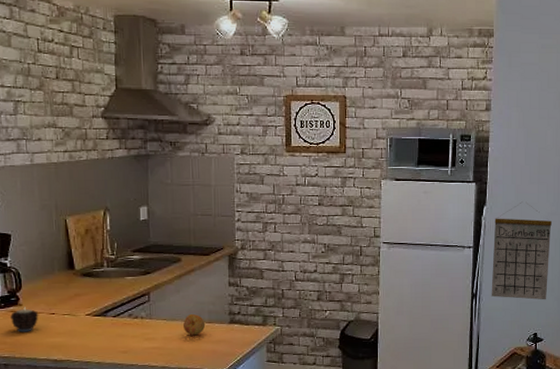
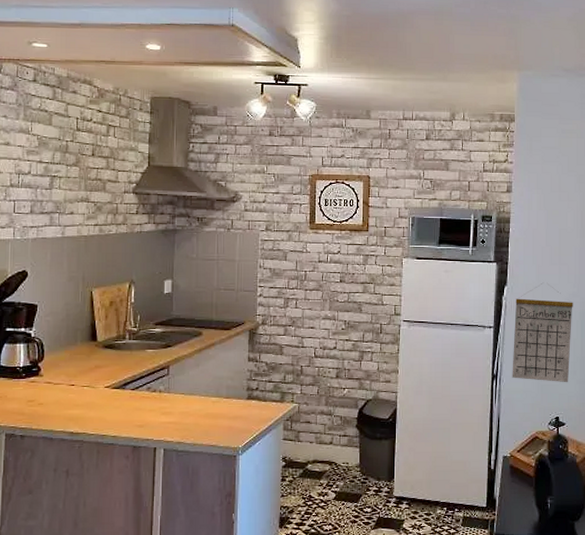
candle: present [10,307,39,333] -> none [31,378,59,404]
fruit: present [183,313,206,336] -> none [201,388,223,411]

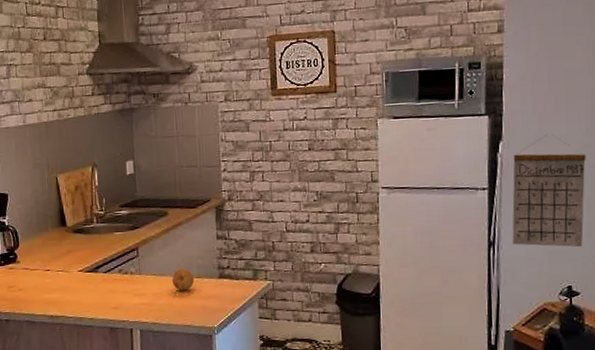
fruit: none [201,388,223,411] -> present [172,268,195,291]

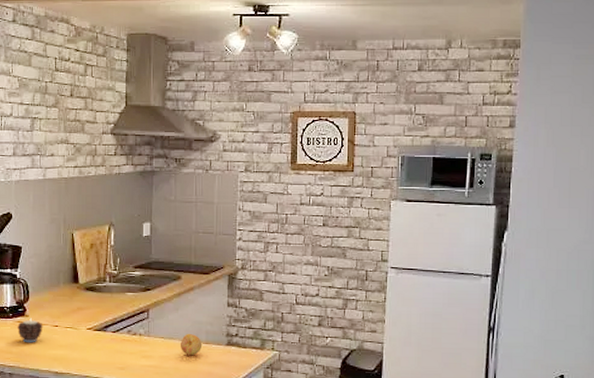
candle: none [10,264,36,289] -> present [17,318,44,343]
calendar: present [512,134,586,248] -> none [511,227,584,339]

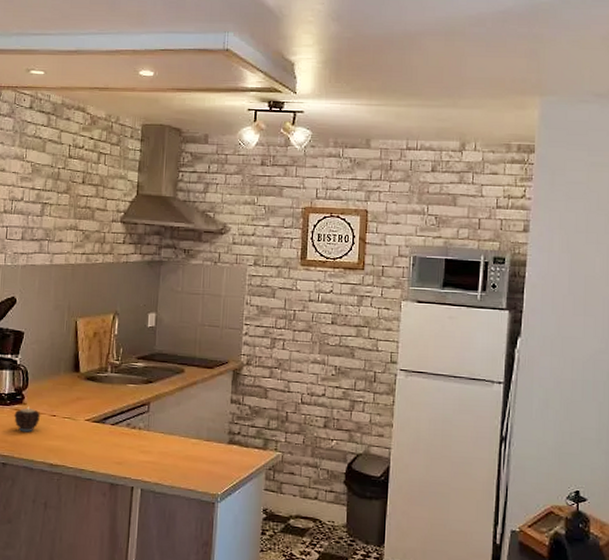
fruit: present [181,333,203,356] -> none [181,429,203,453]

